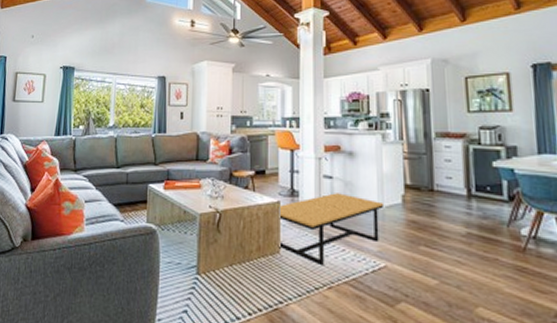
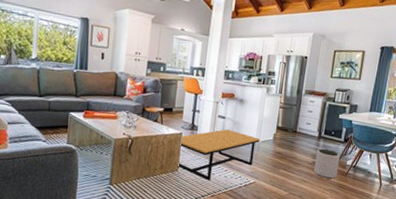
plant pot: none [470,212,510,257] -> present [313,148,340,178]

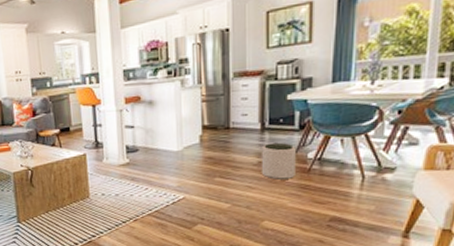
coffee table: present [177,129,261,181] -> none [84,140,184,204]

